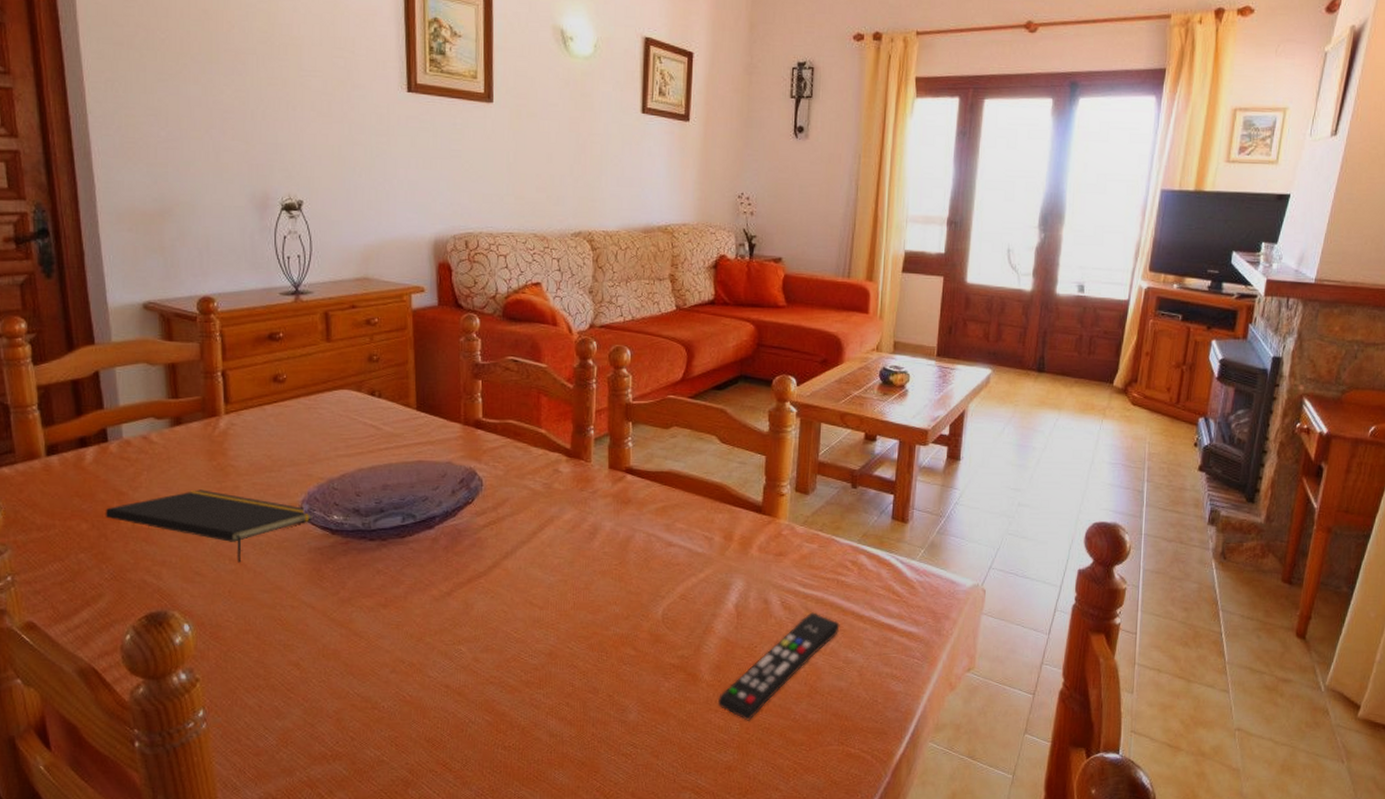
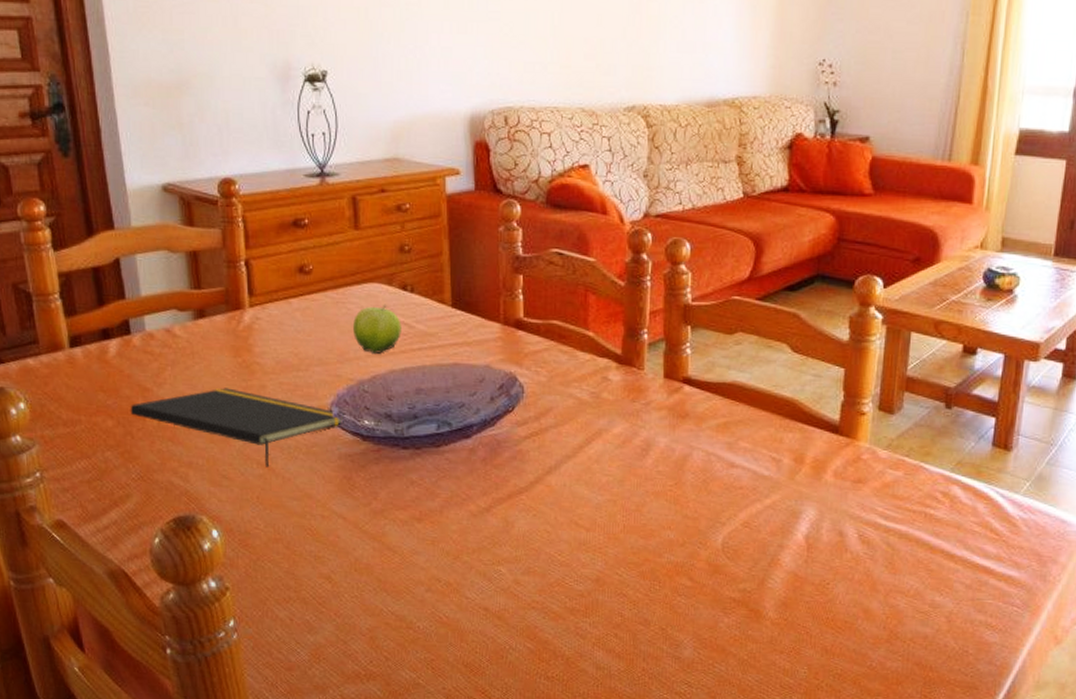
fruit: none [324,408,370,454] -> present [353,304,402,354]
remote control: present [718,612,840,721] -> none [784,548,927,665]

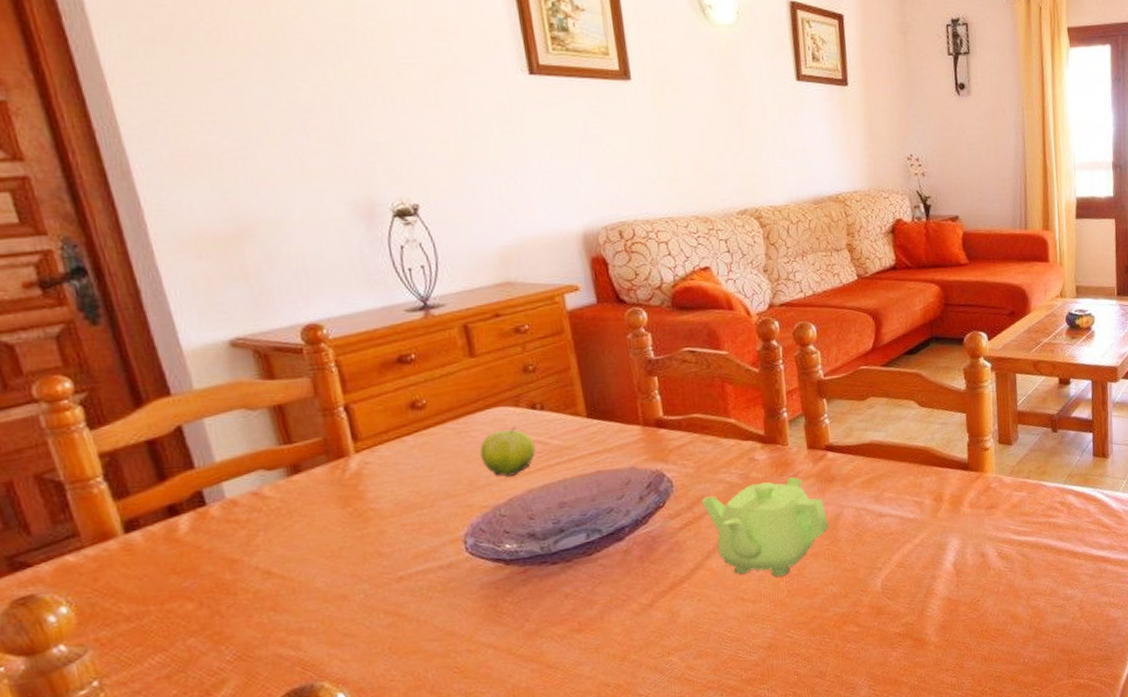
notepad: present [130,388,345,468] -> none [215,540,483,615]
teapot: none [549,404,676,509] -> present [701,476,830,577]

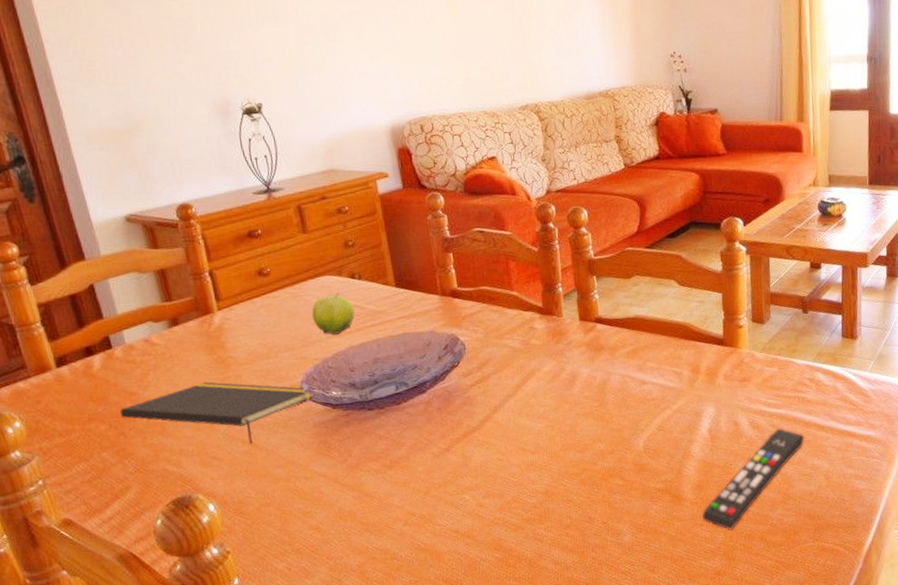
notepad: none [215,540,483,615] -> present [120,382,315,444]
teapot: present [701,476,830,577] -> none [489,344,599,432]
remote control: none [948,557,1057,674] -> present [702,428,805,530]

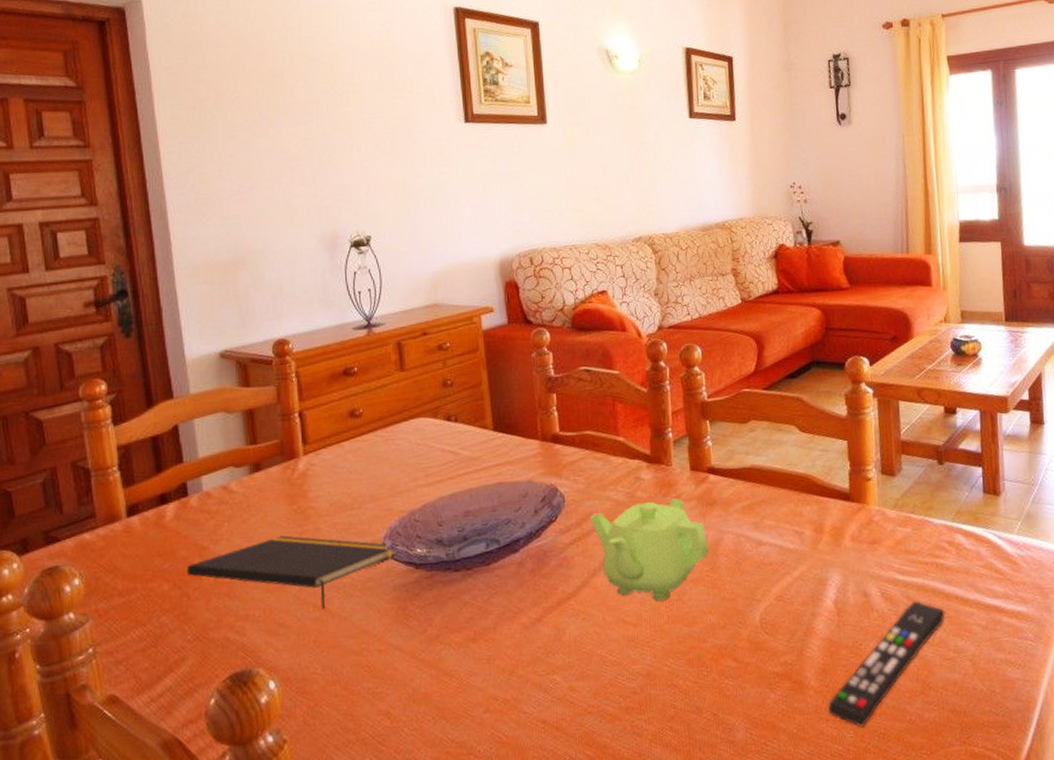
fruit: present [312,292,355,335] -> none [402,436,448,483]
teapot: none [489,344,599,432] -> present [589,498,710,601]

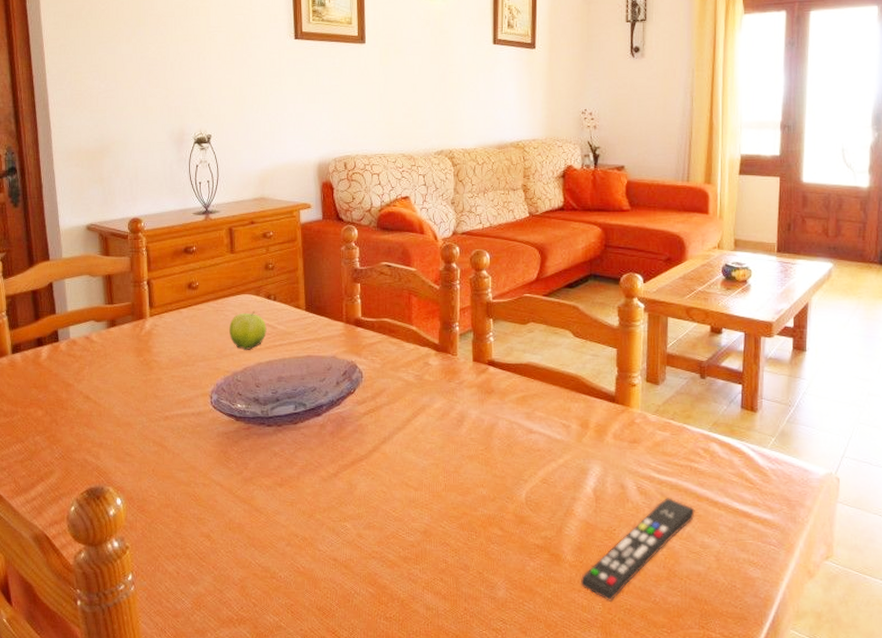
notepad: present [186,535,398,609] -> none [56,381,223,445]
fruit: none [402,436,448,483] -> present [229,310,267,350]
teapot: present [589,498,710,601] -> none [383,384,485,471]

